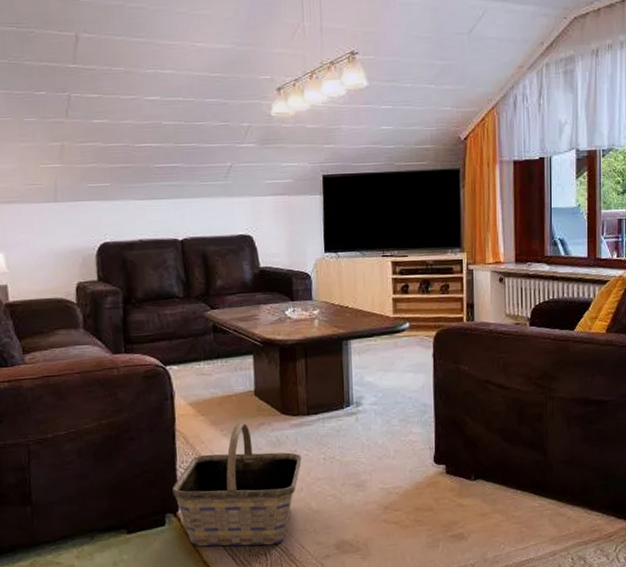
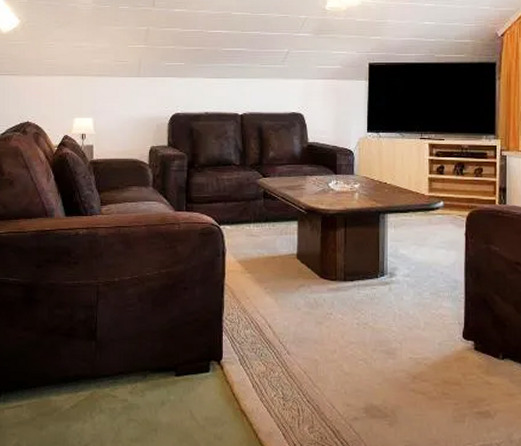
basket: present [172,423,302,547] -> none [218,283,337,402]

